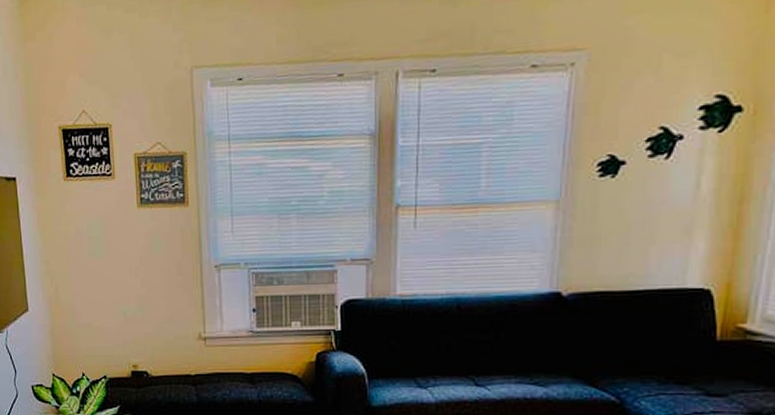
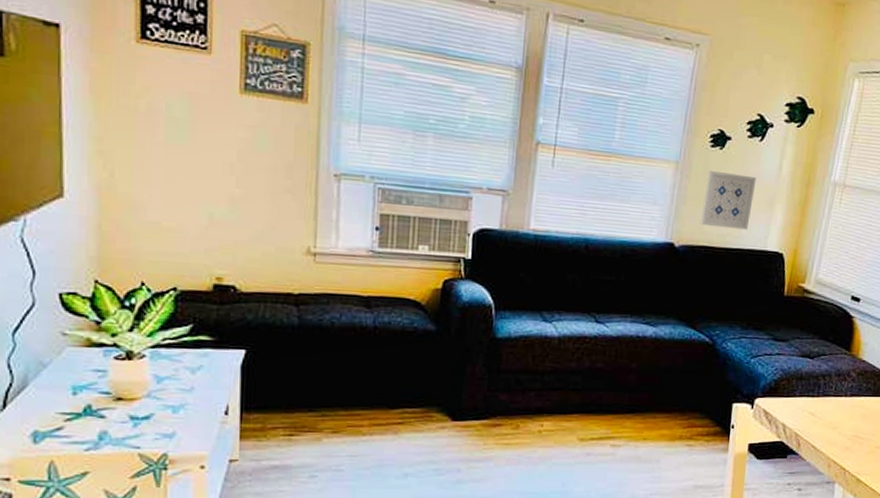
wall art: none [592,202,665,269] -> present [700,170,757,230]

